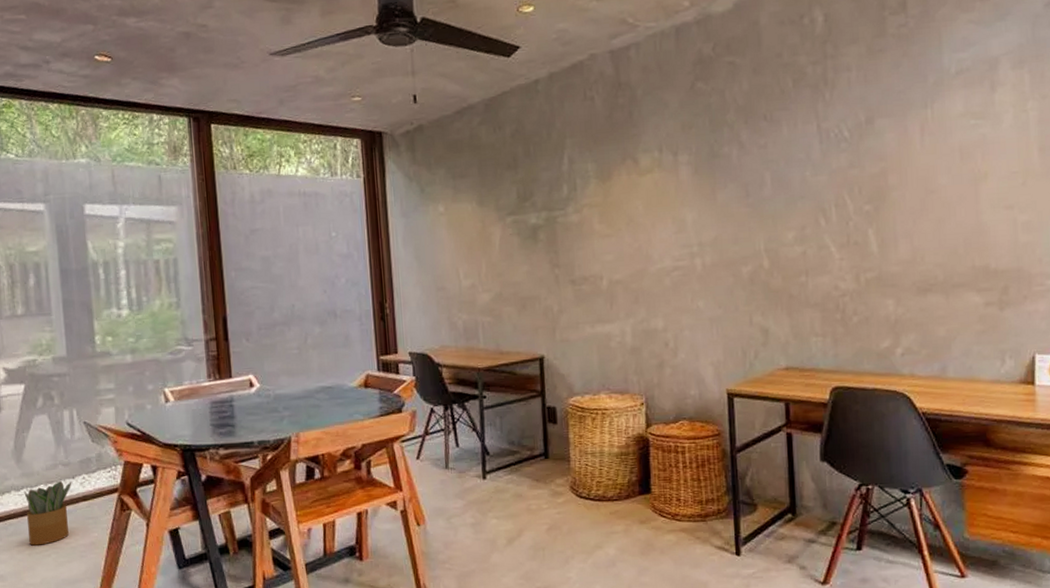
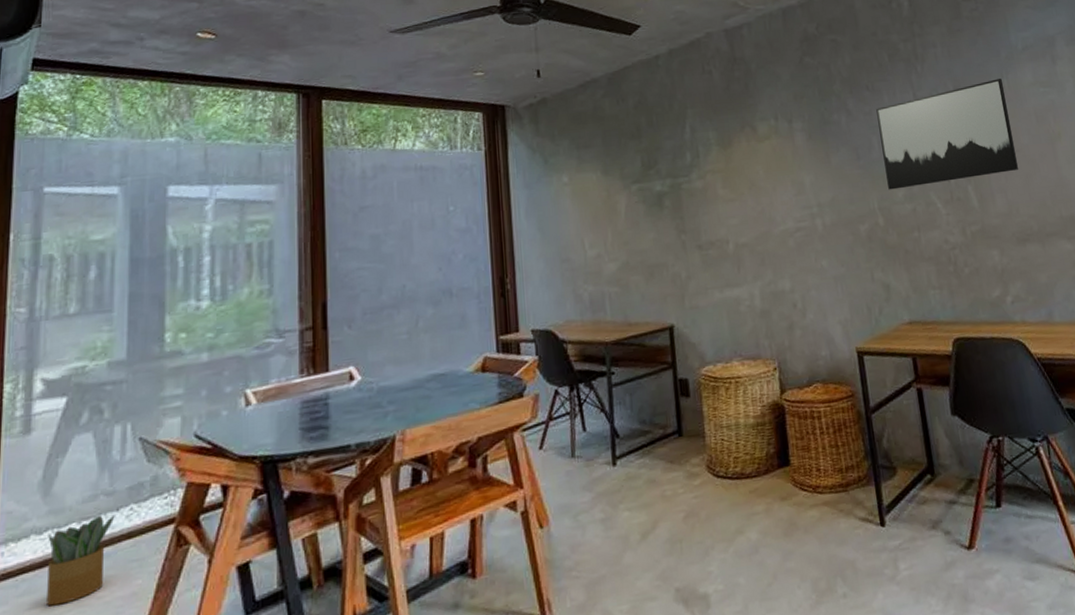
wall art: none [773,108,931,231] -> present [876,79,1019,190]

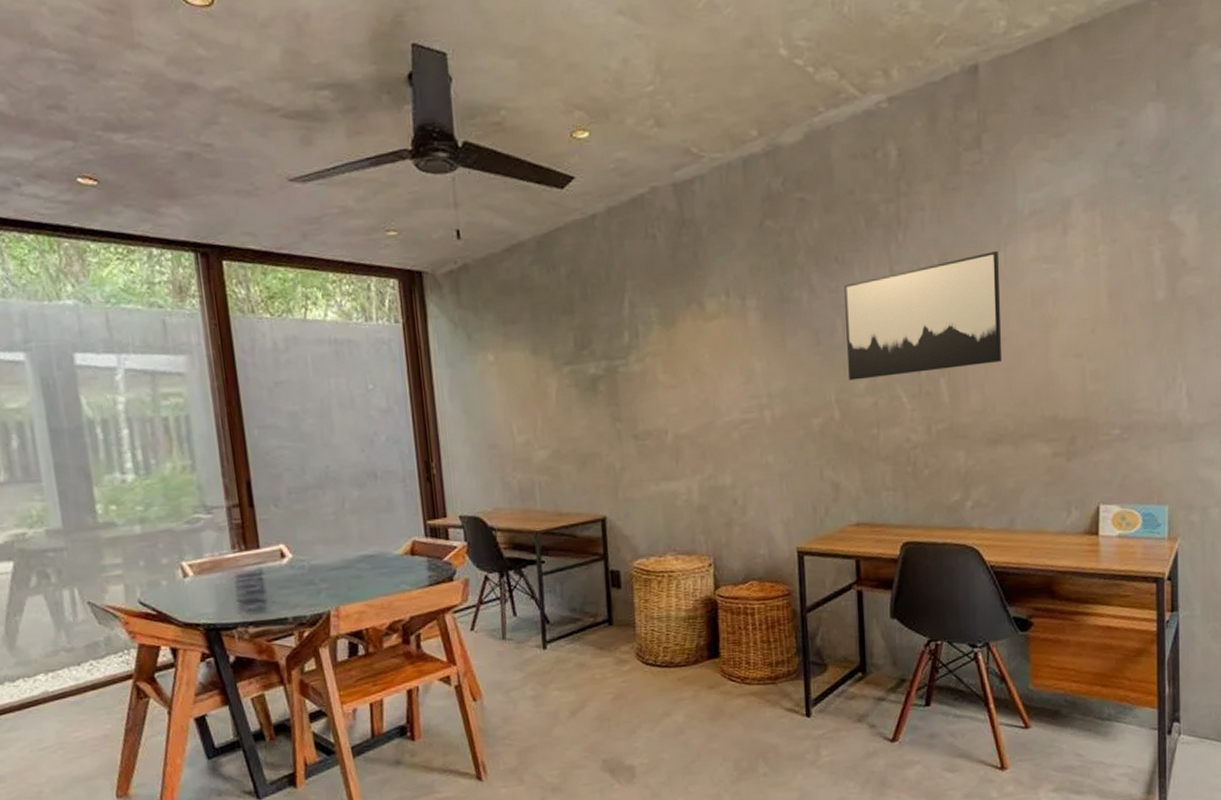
potted plant: present [47,515,115,607] -> none [20,668,78,742]

